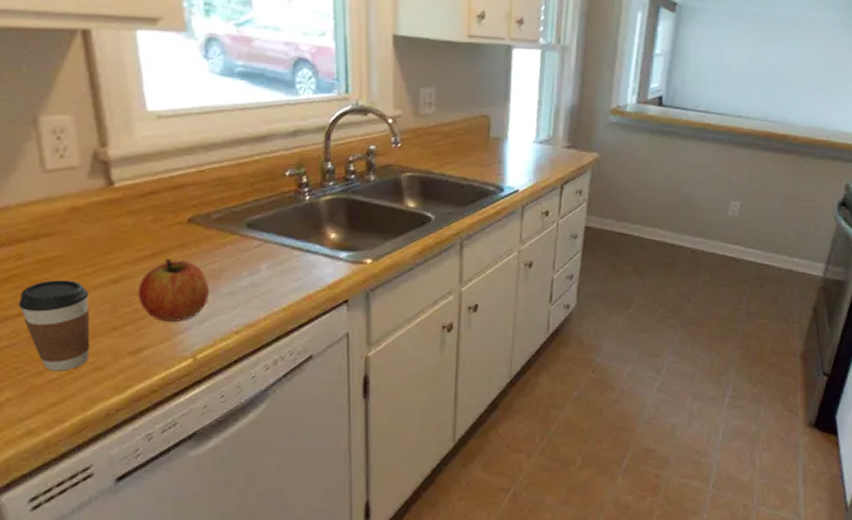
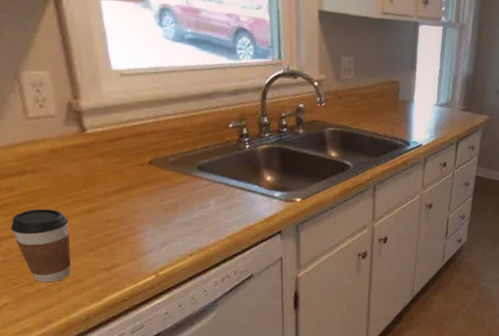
apple: present [137,258,210,322] -> none [108,193,168,245]

